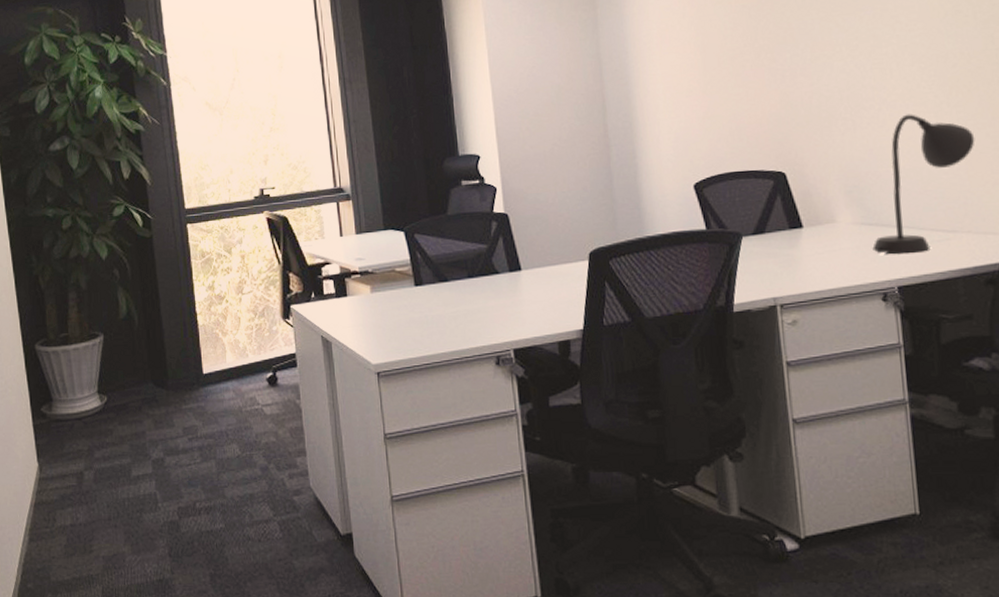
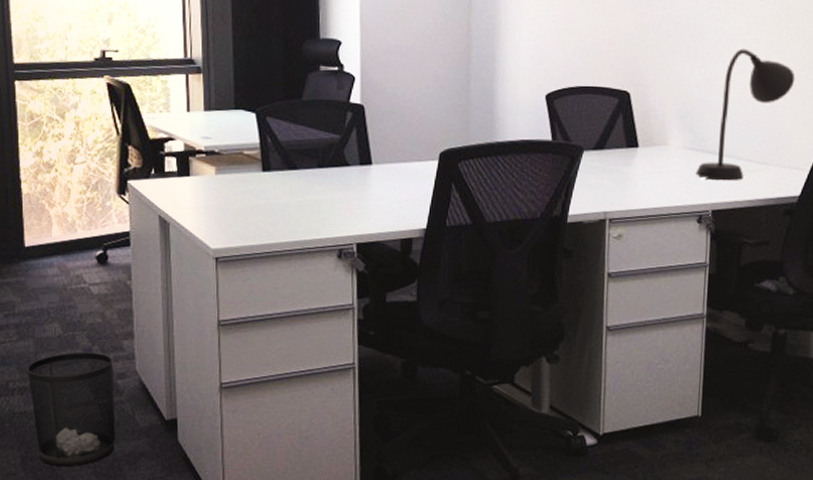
waste bin: none [211,470,296,583] -> present [26,352,115,466]

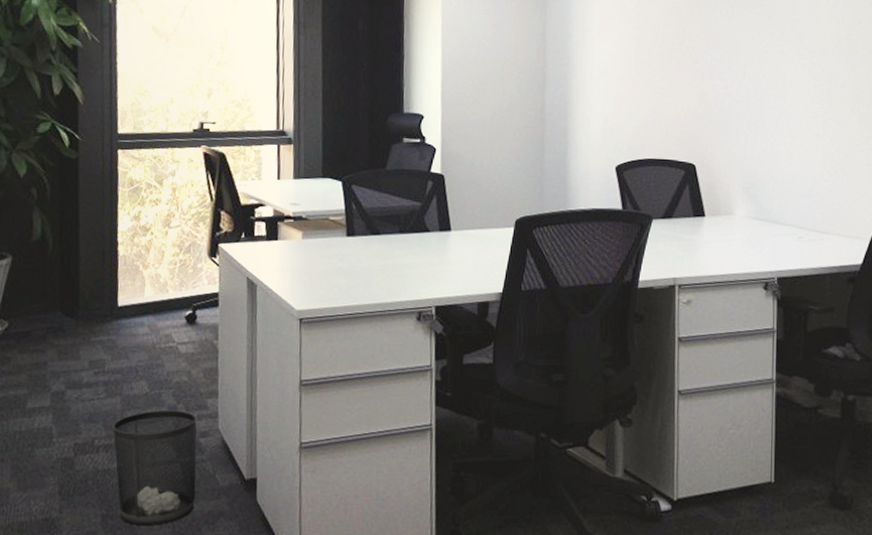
desk lamp: present [695,48,795,180] -> none [760,125,852,249]

